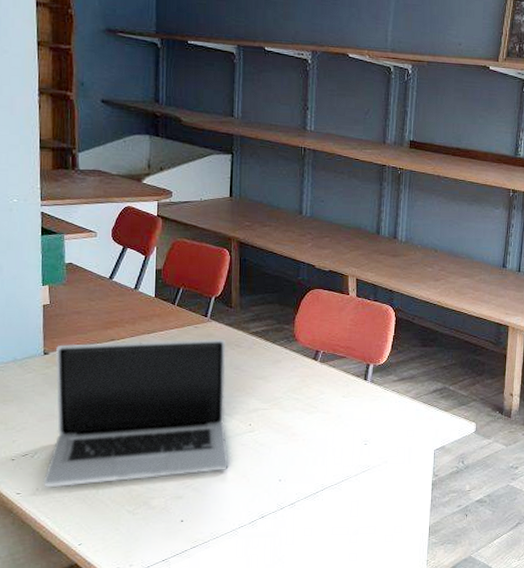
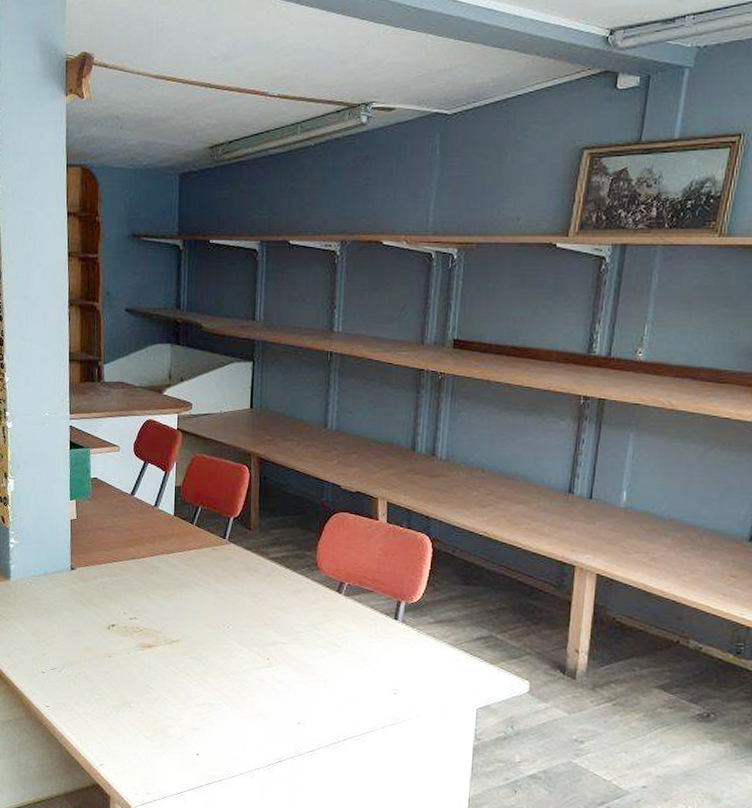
laptop: present [43,339,229,488] -> none [69,560,245,707]

